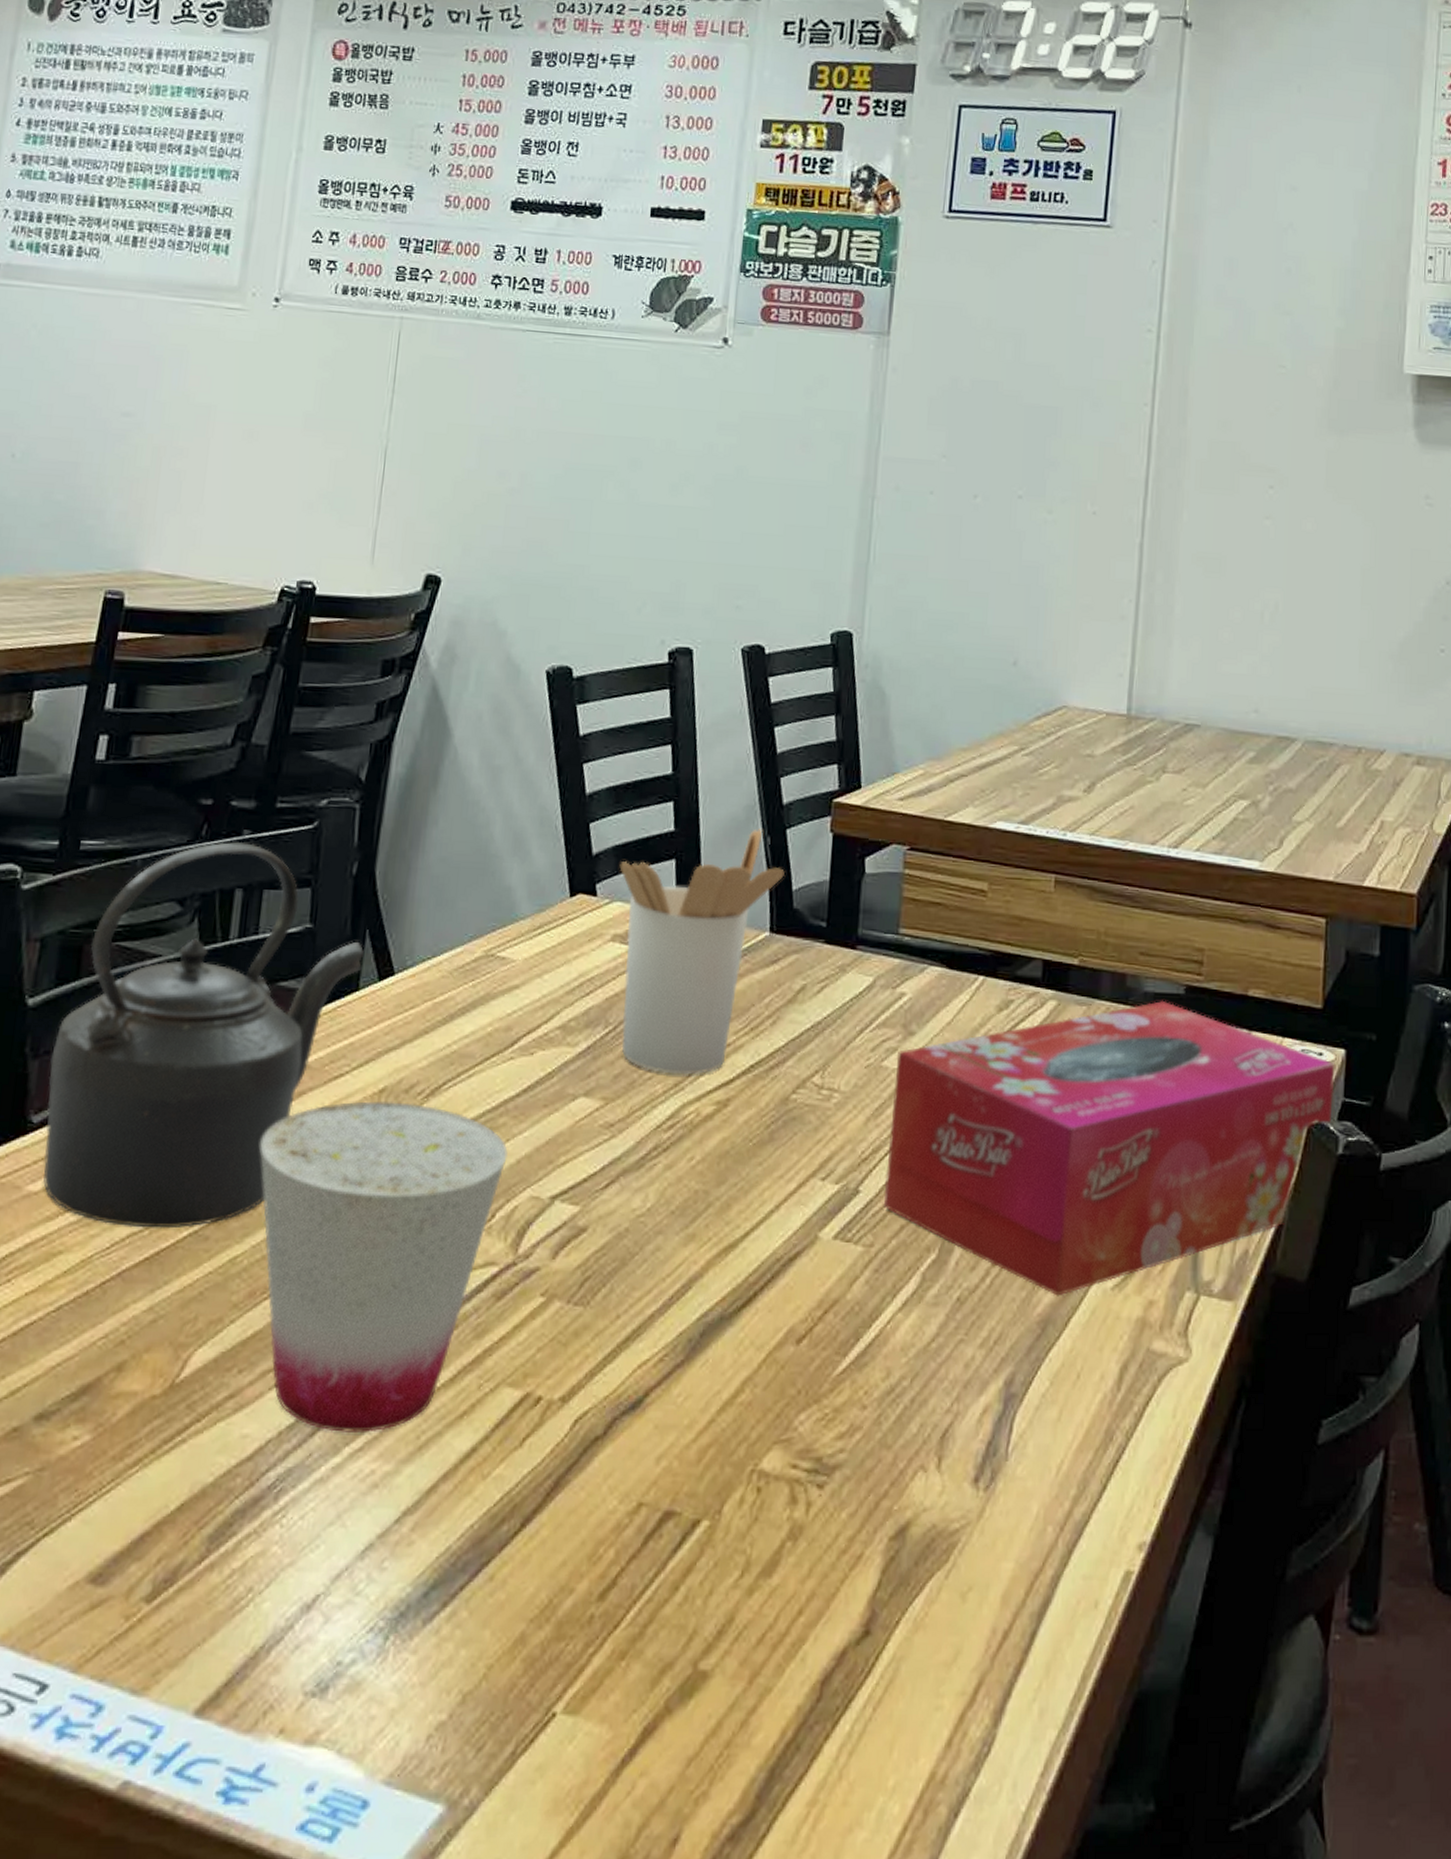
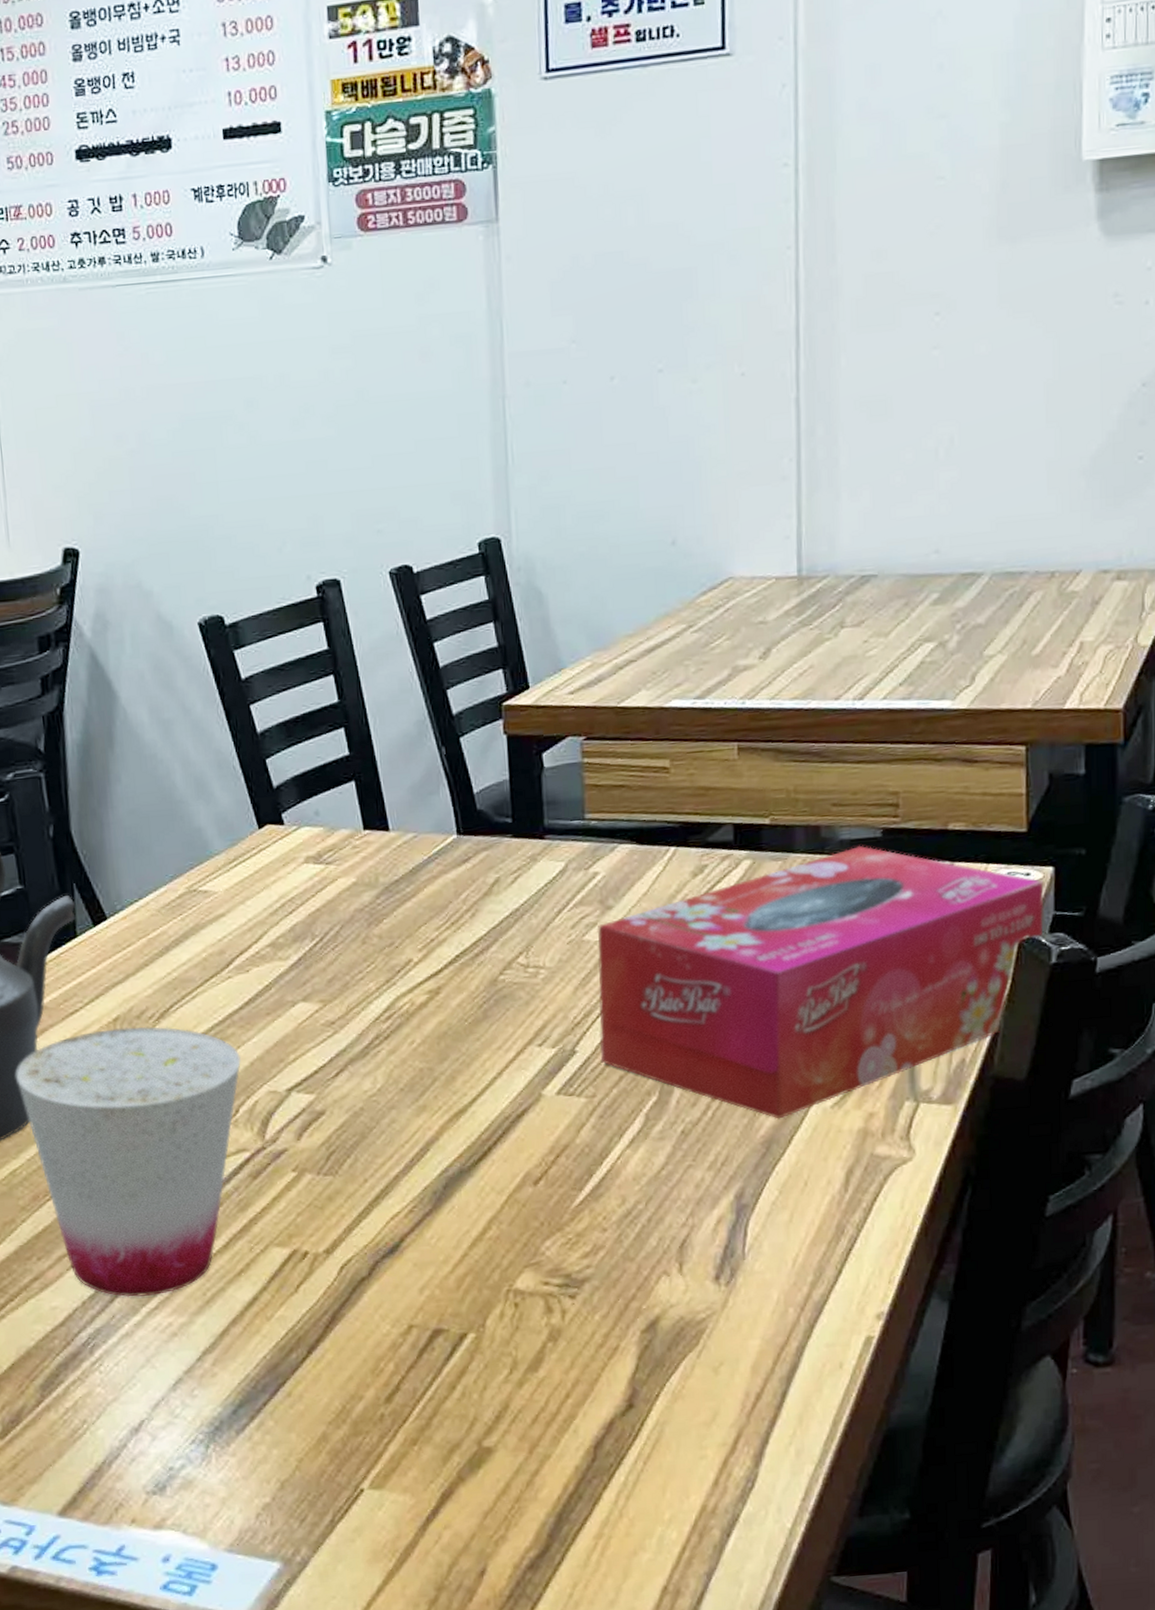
utensil holder: present [619,828,785,1075] -> none [301,741,464,973]

